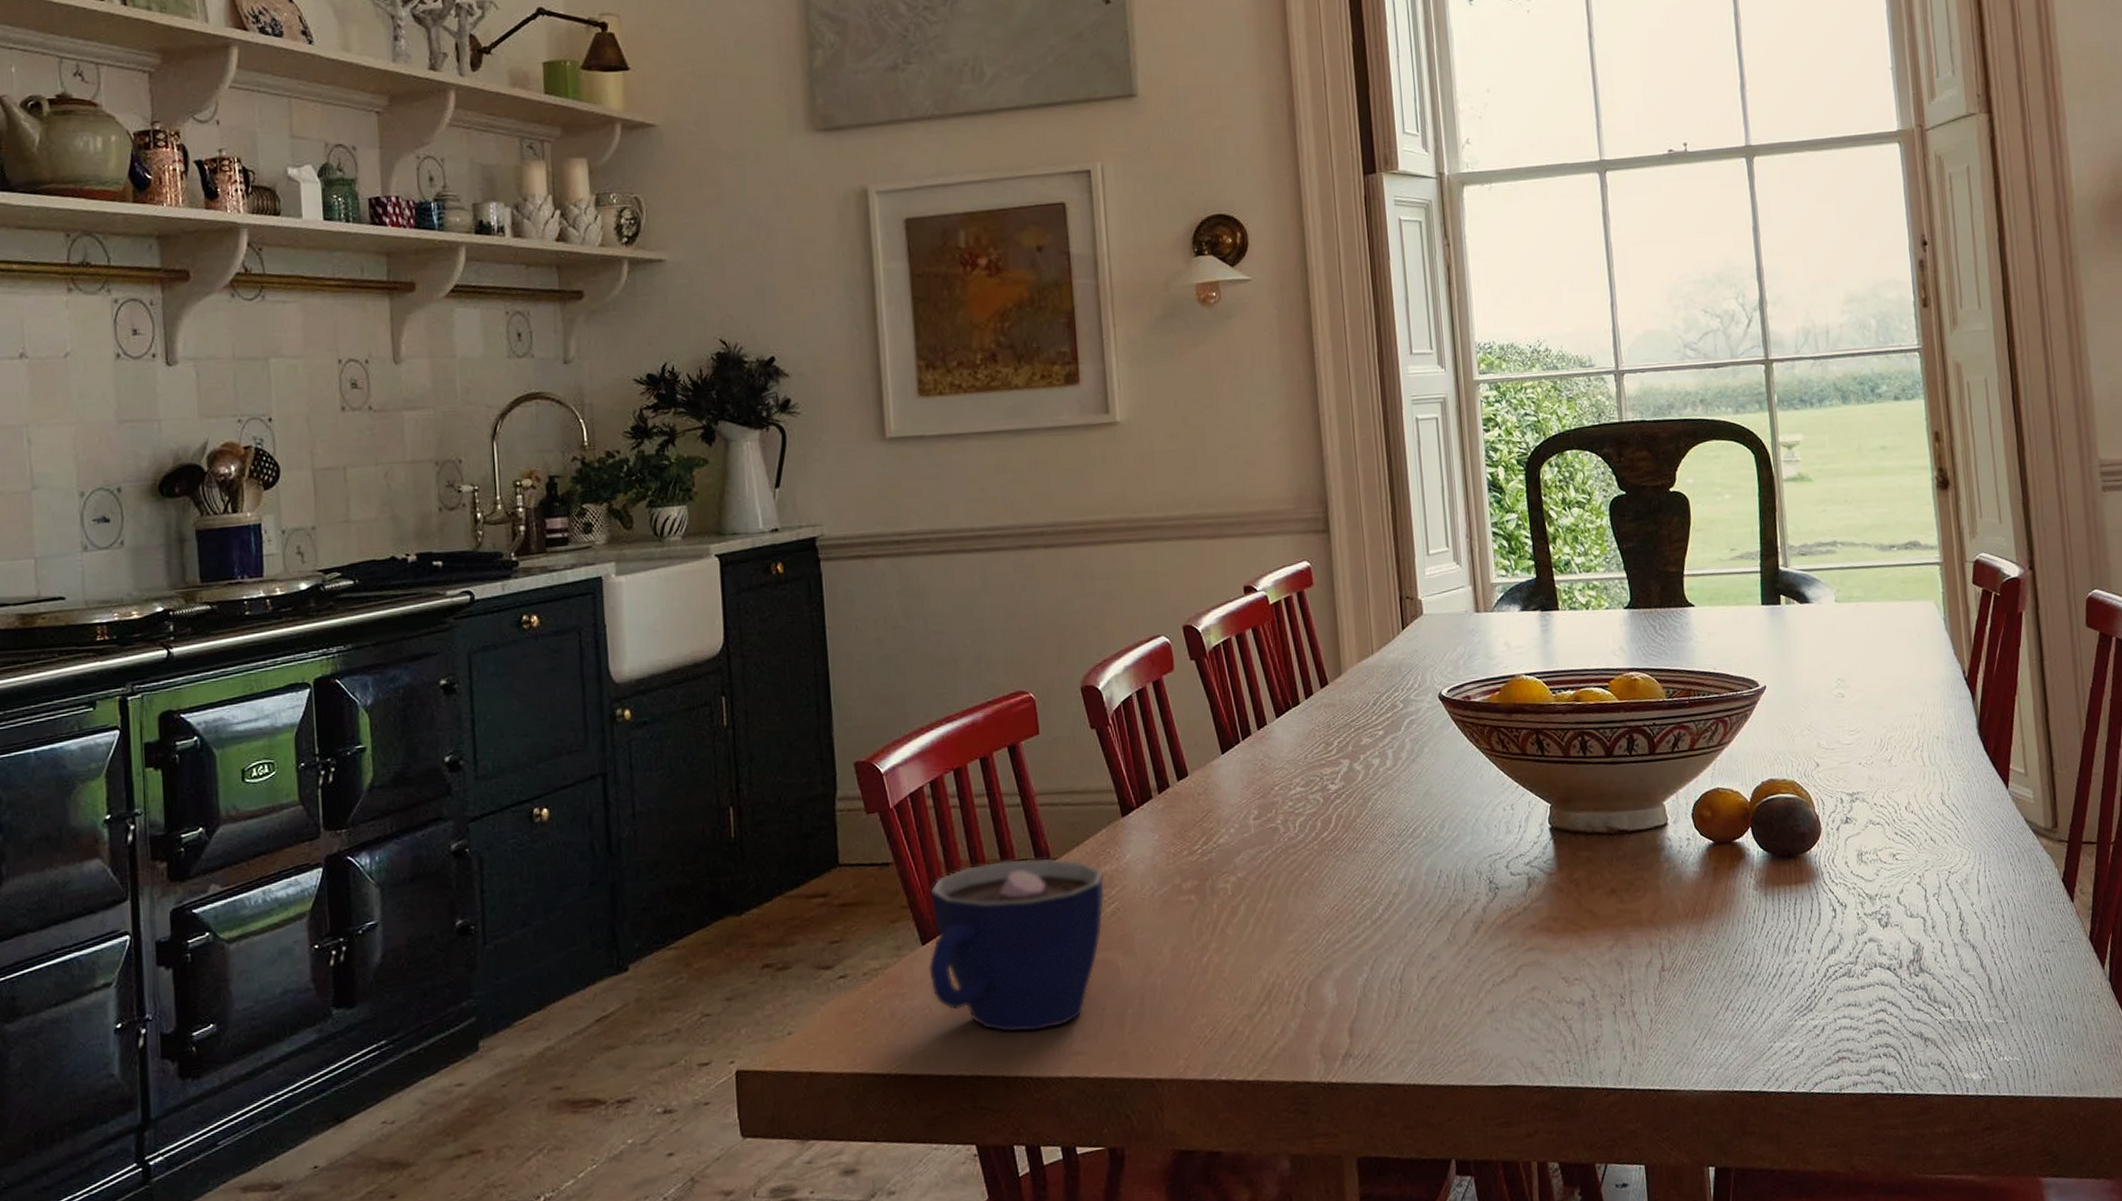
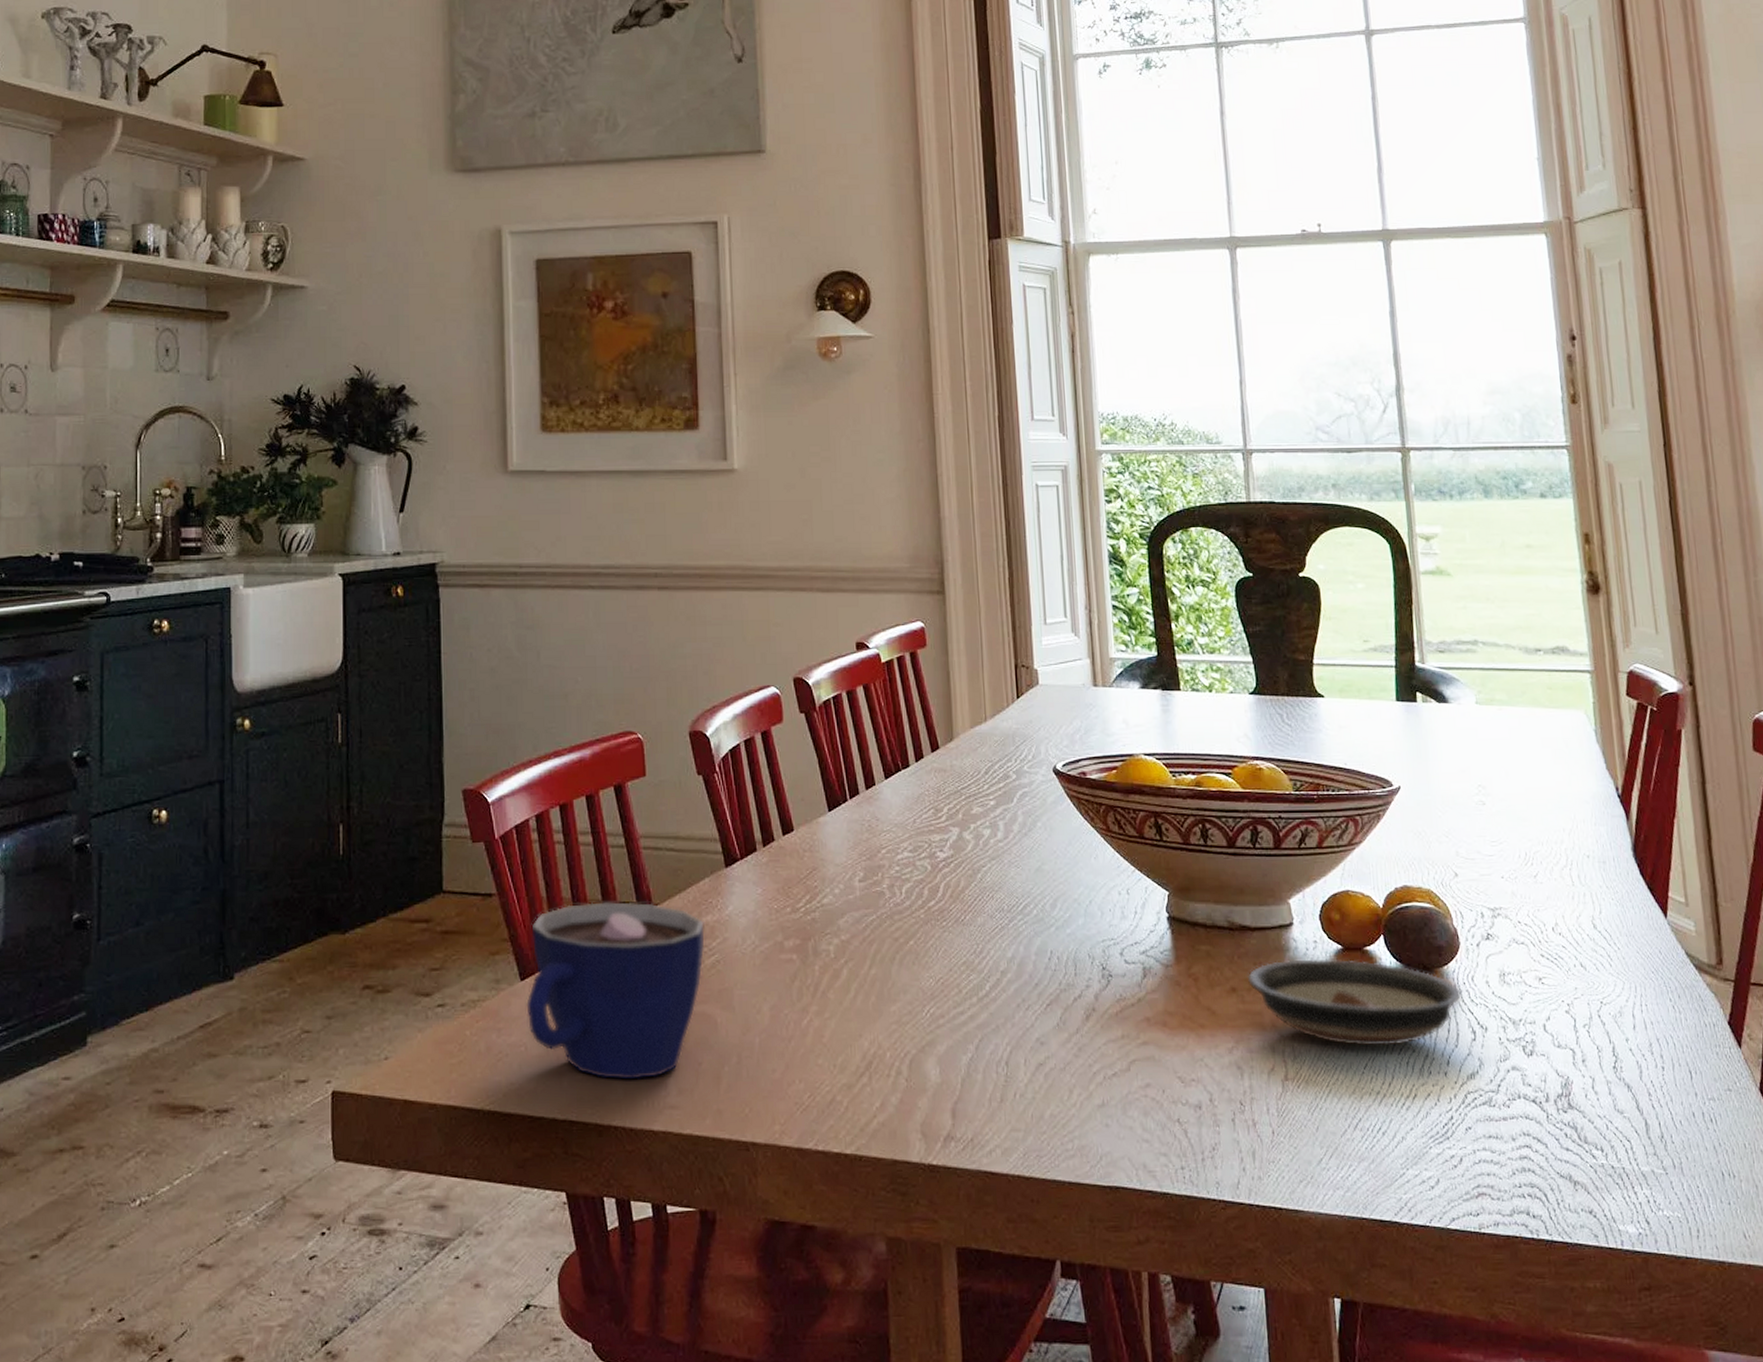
saucer: none [1625,853,1823,933] -> present [1247,958,1461,1046]

